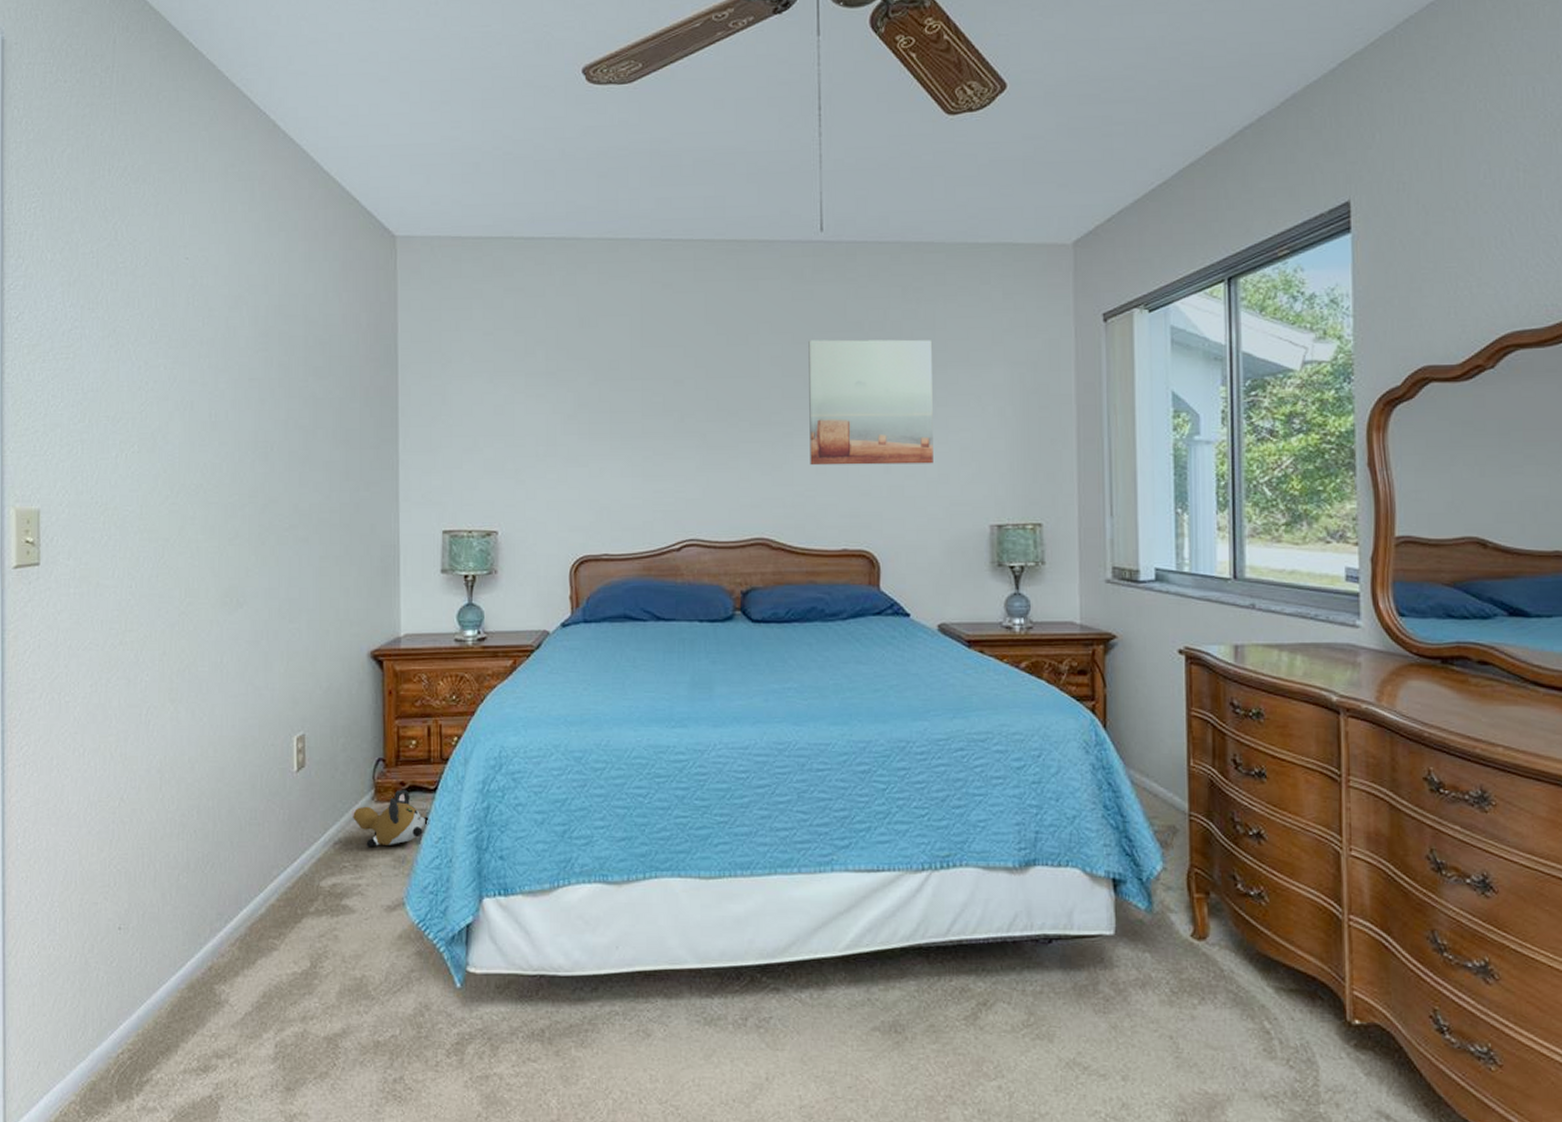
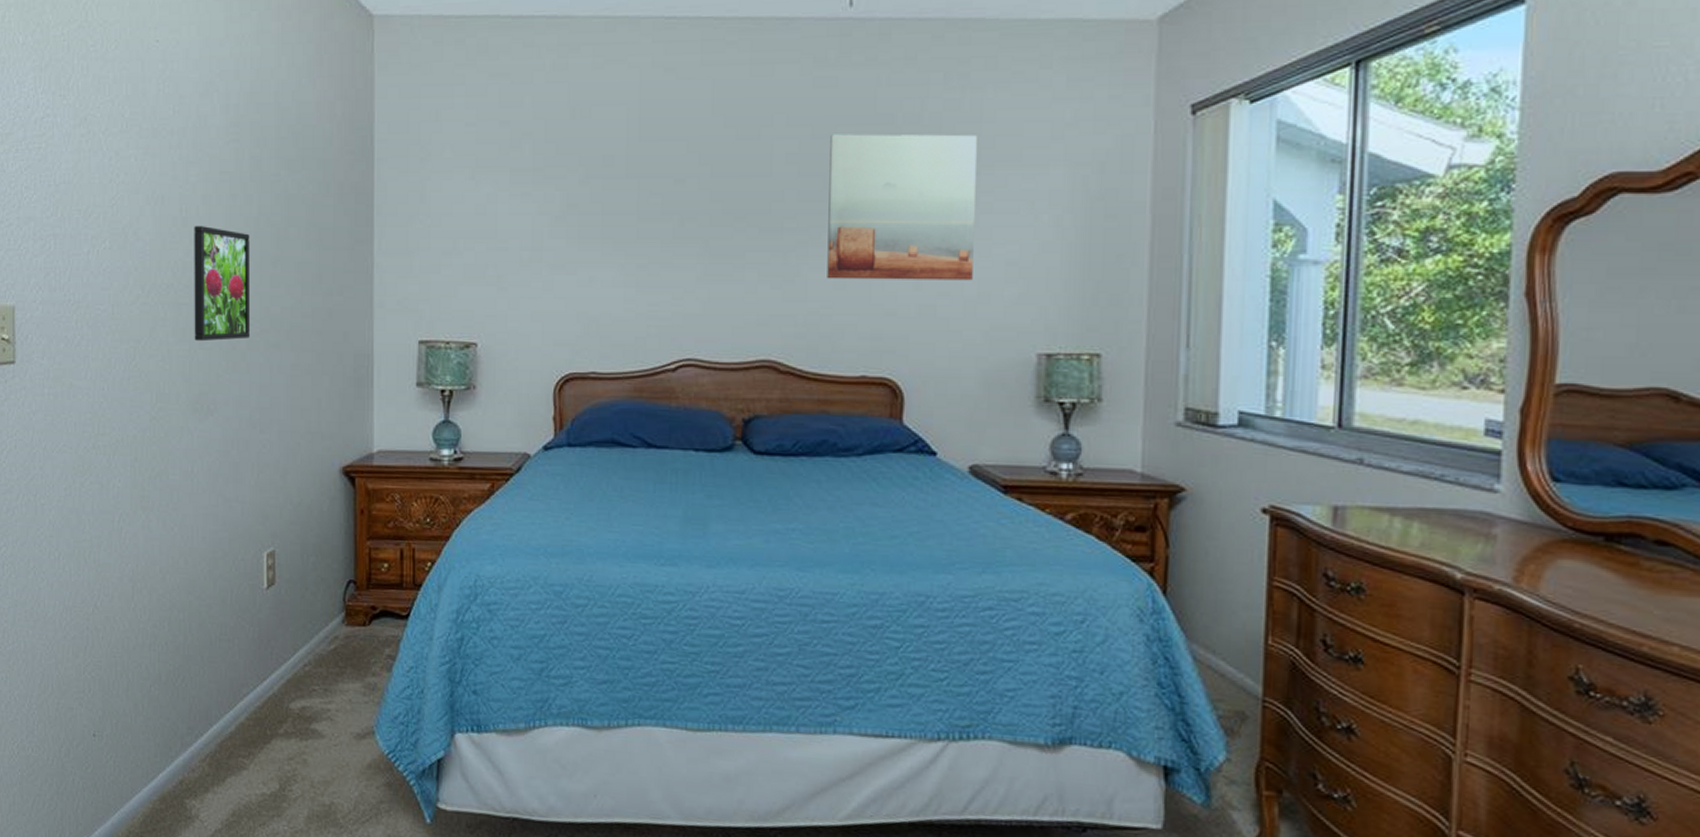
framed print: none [223,429,280,538] -> present [194,226,251,342]
plush toy: present [350,789,431,848] -> none [320,613,402,672]

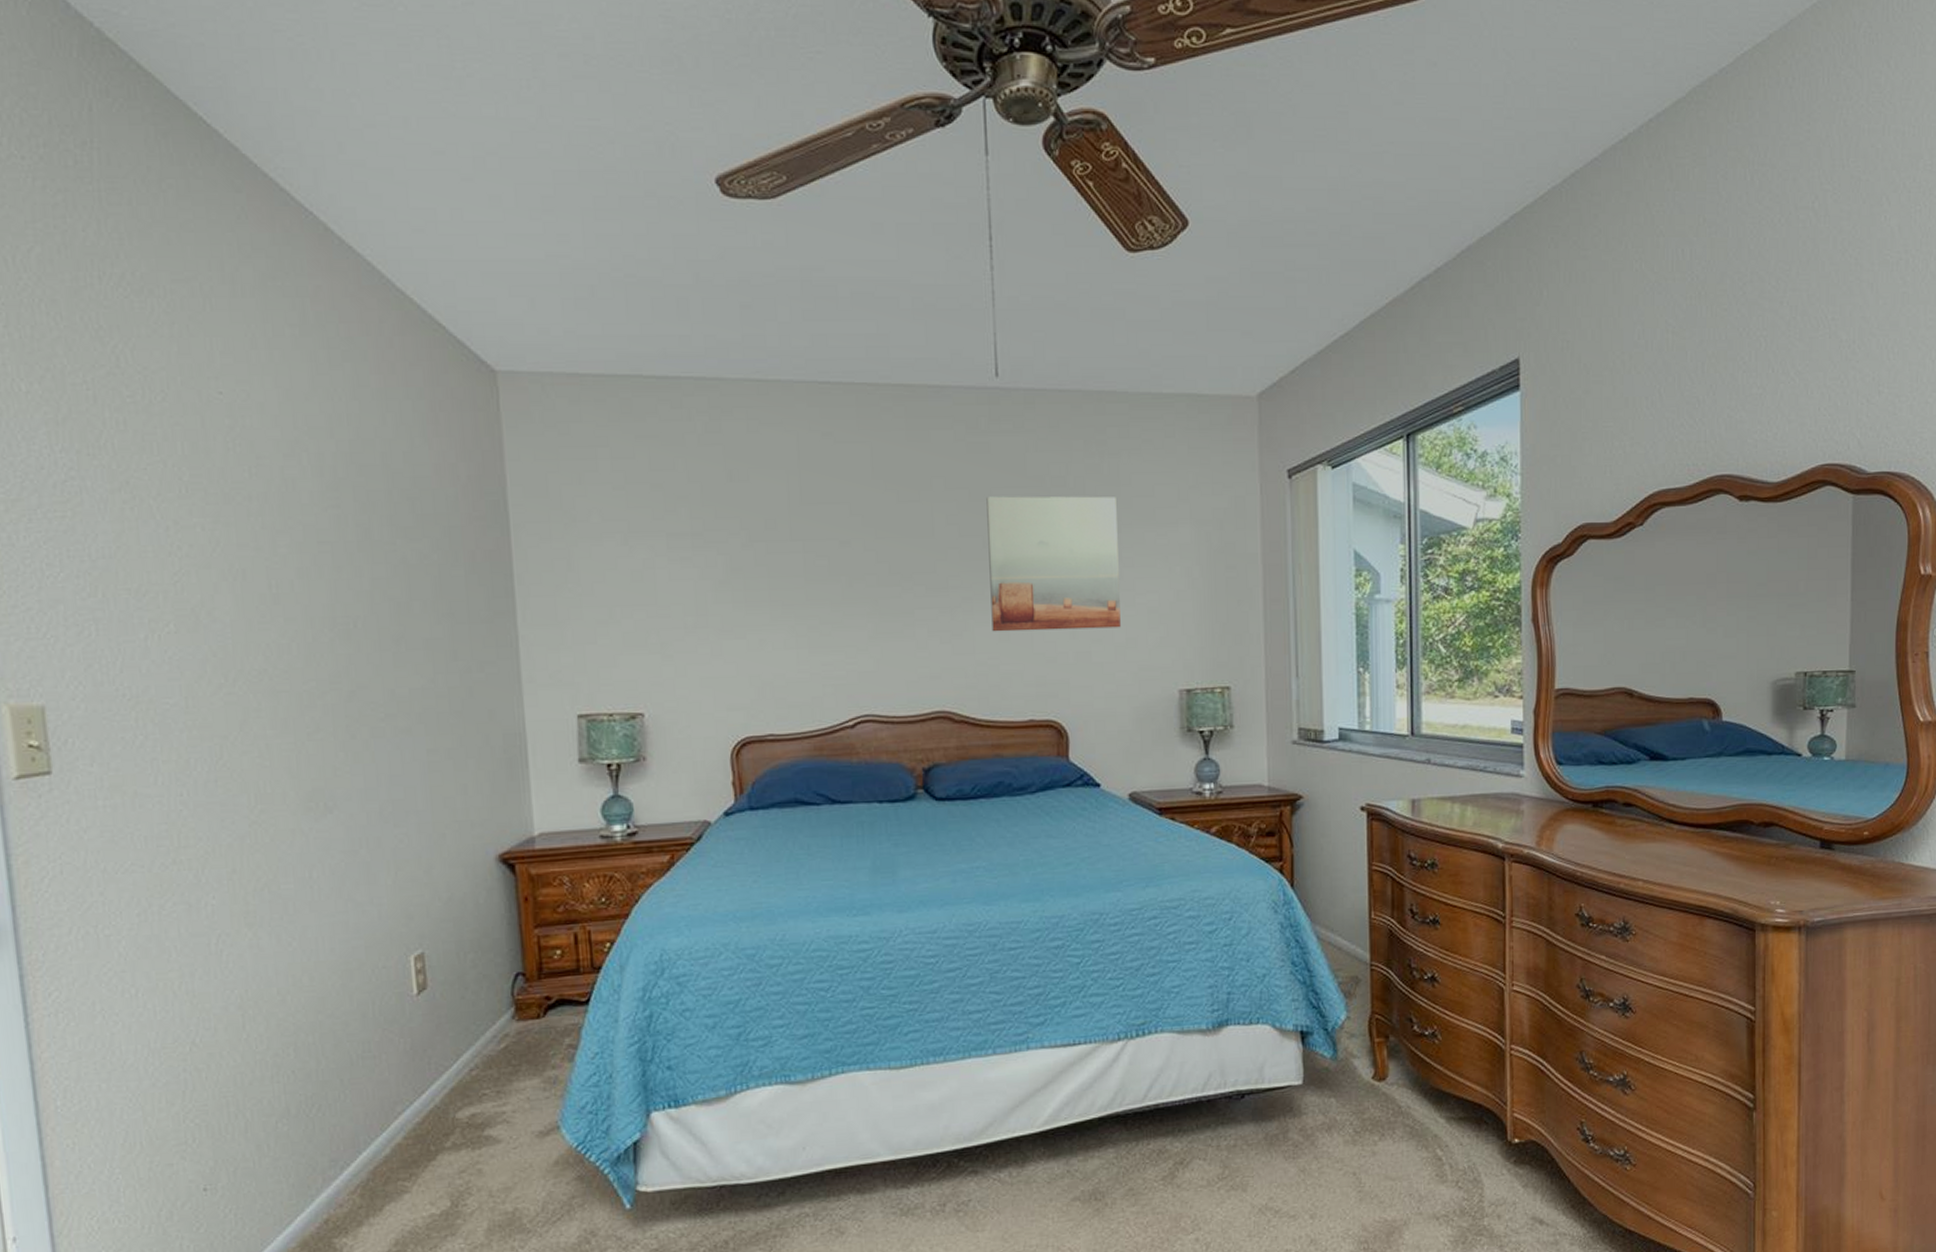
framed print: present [194,226,251,342] -> none [289,603,373,732]

